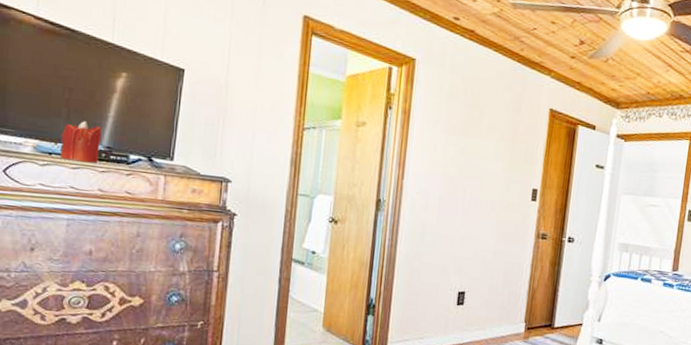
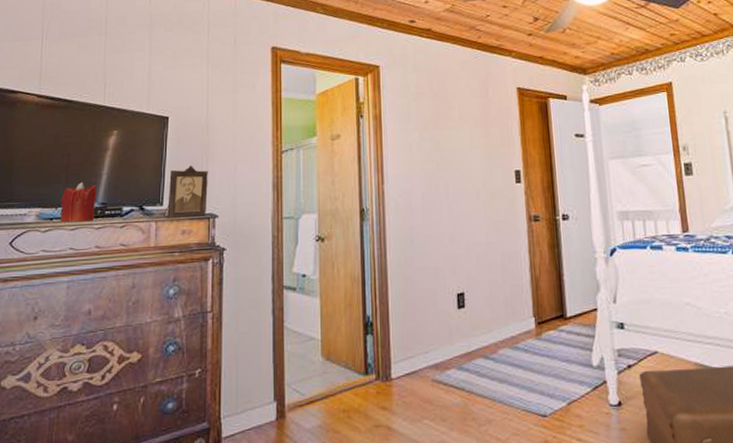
photo frame: none [173,125,224,179] -> present [163,166,208,218]

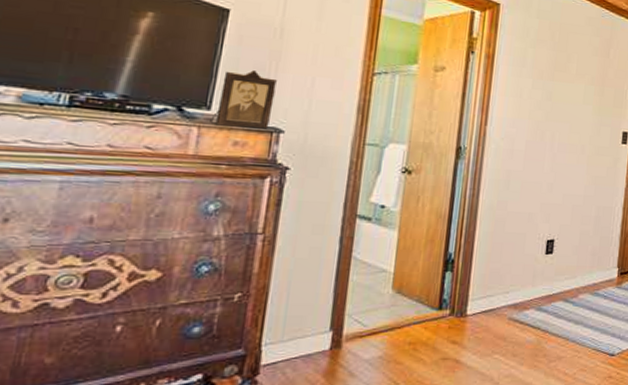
candle: present [60,182,97,223] -> none [55,66,117,115]

